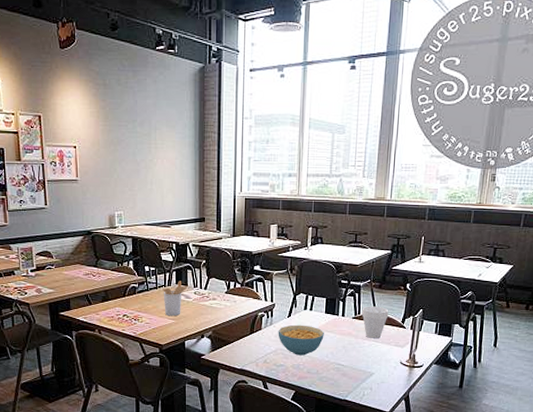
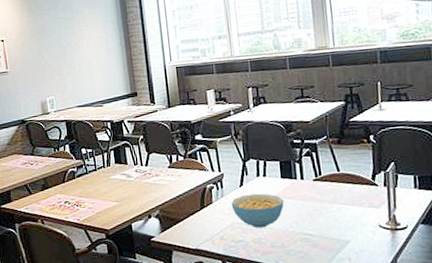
utensil holder: present [163,281,188,317] -> none [102,160,128,199]
cup: present [361,306,389,338] -> none [322,164,355,201]

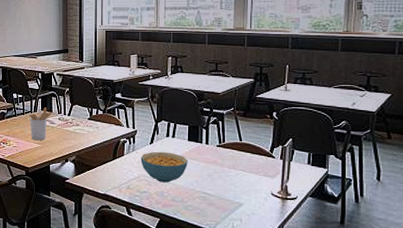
utensil holder: none [102,160,128,199] -> present [29,107,53,141]

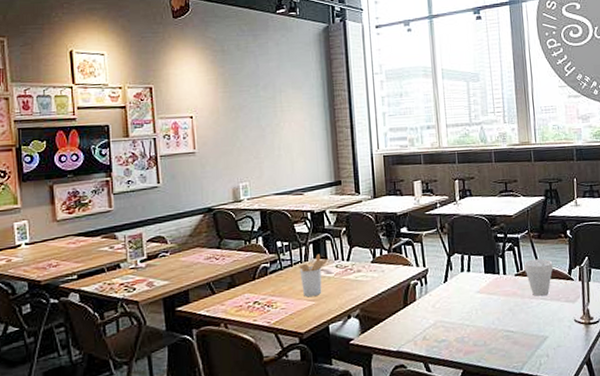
cereal bowl: present [140,151,188,183] -> none [435,289,487,326]
cup: none [226,134,255,168] -> present [523,258,554,296]

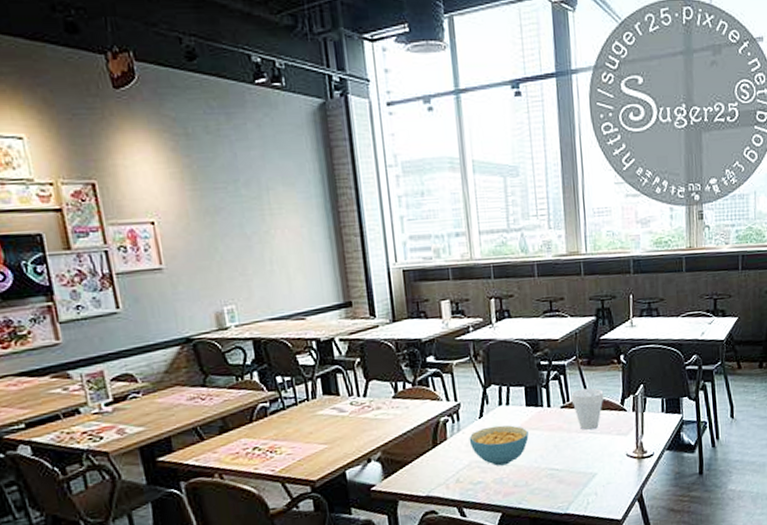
utensil holder: present [299,254,328,297] -> none [306,390,341,440]
cereal bowl: none [435,289,487,326] -> present [469,425,529,466]

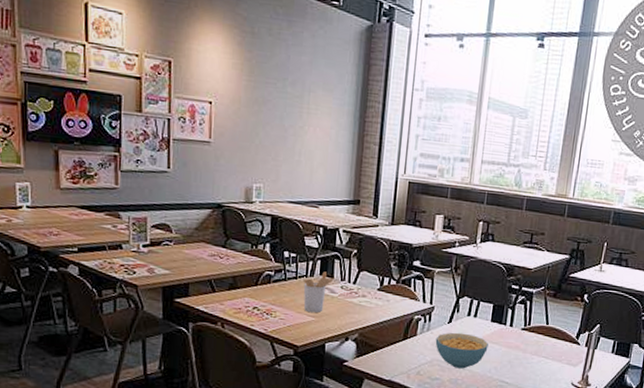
utensil holder: none [306,390,341,440] -> present [303,271,334,313]
cup: present [570,387,604,430] -> none [532,316,563,355]

